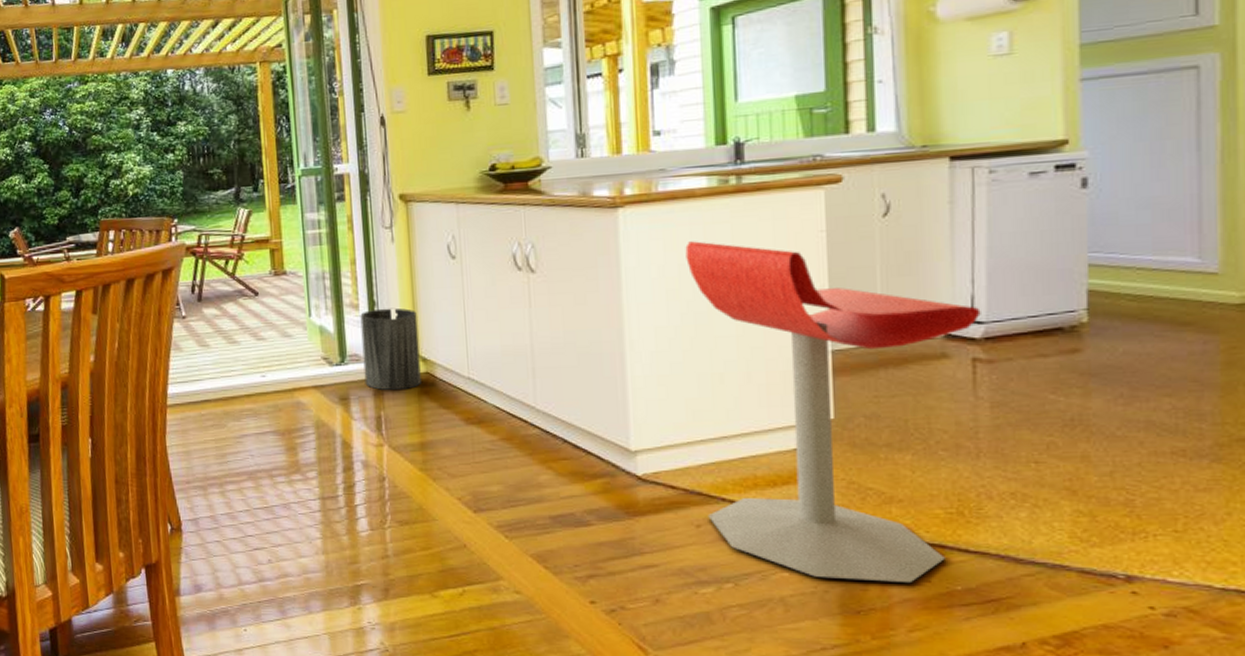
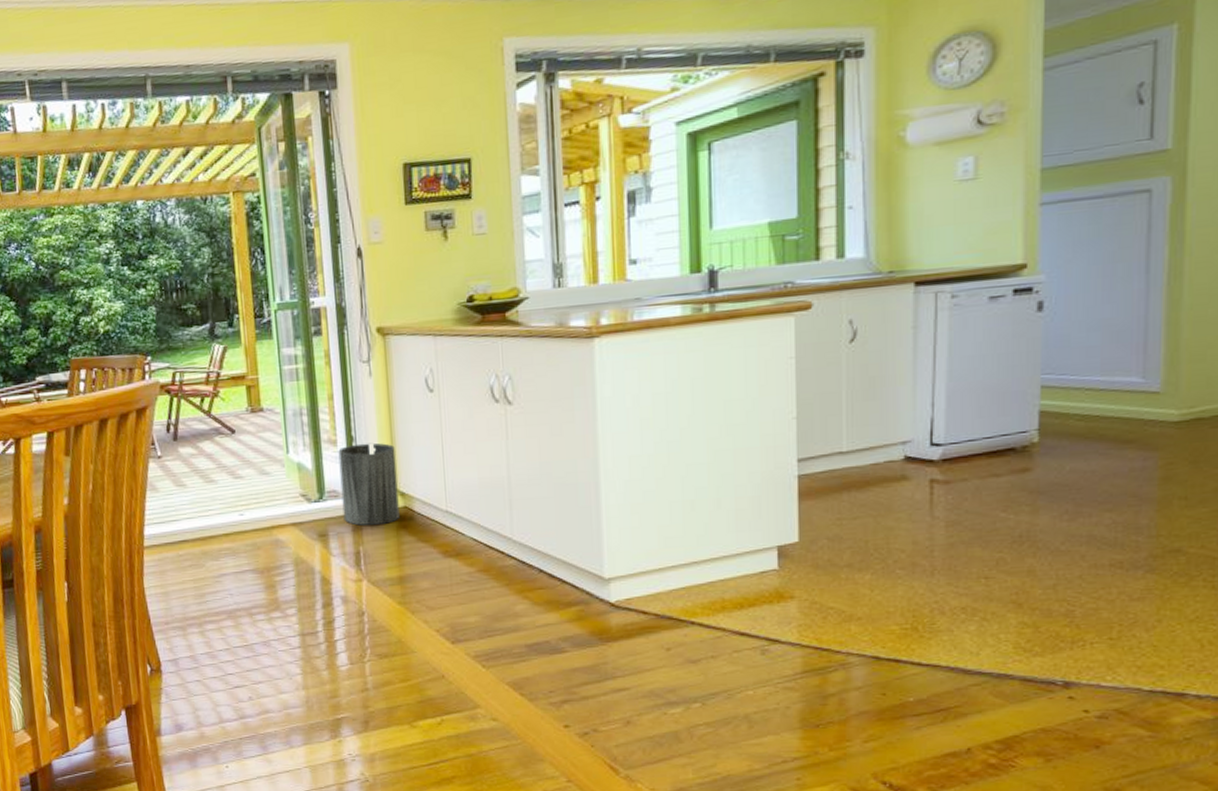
stool: present [685,241,981,584] -> none [659,370,939,697]

